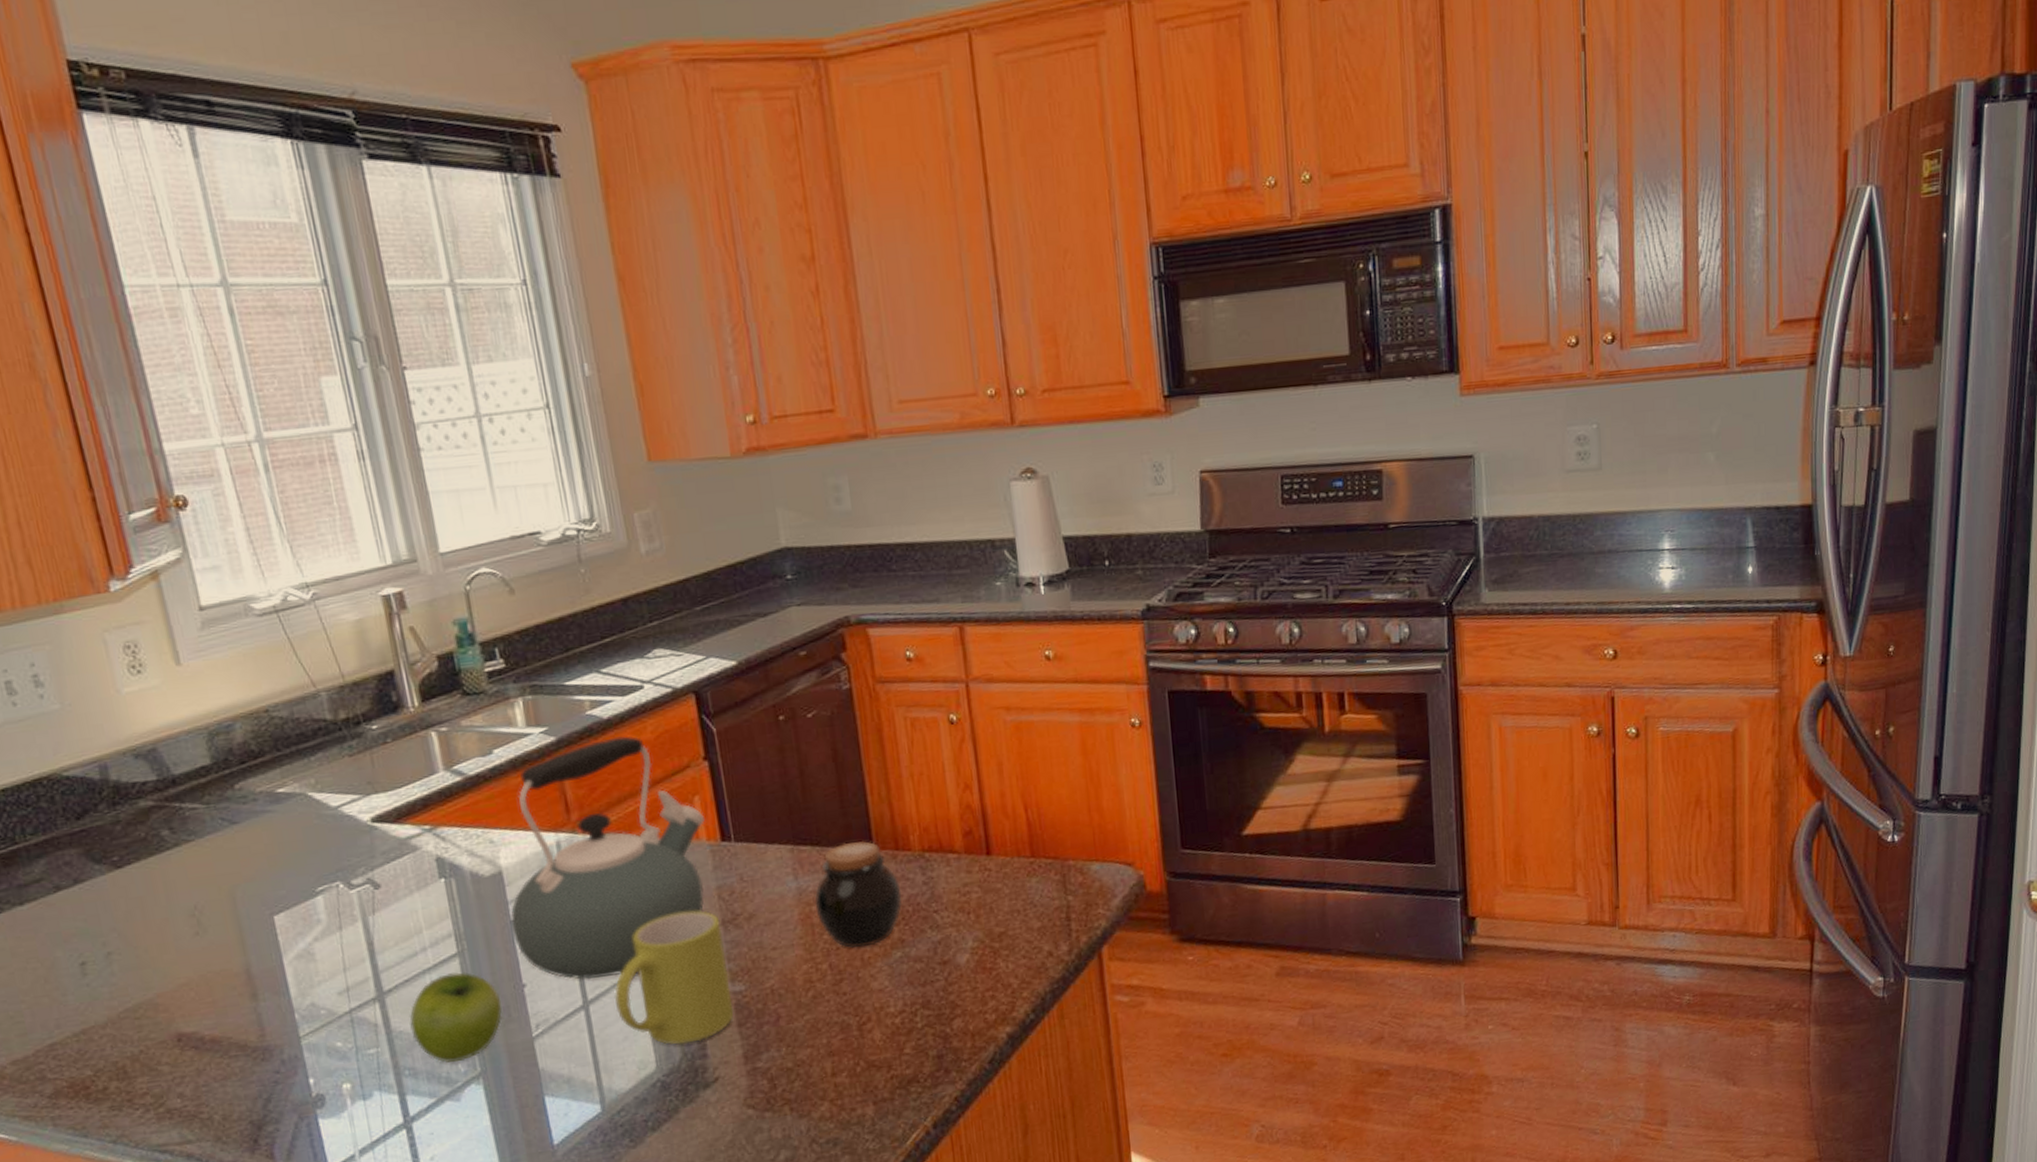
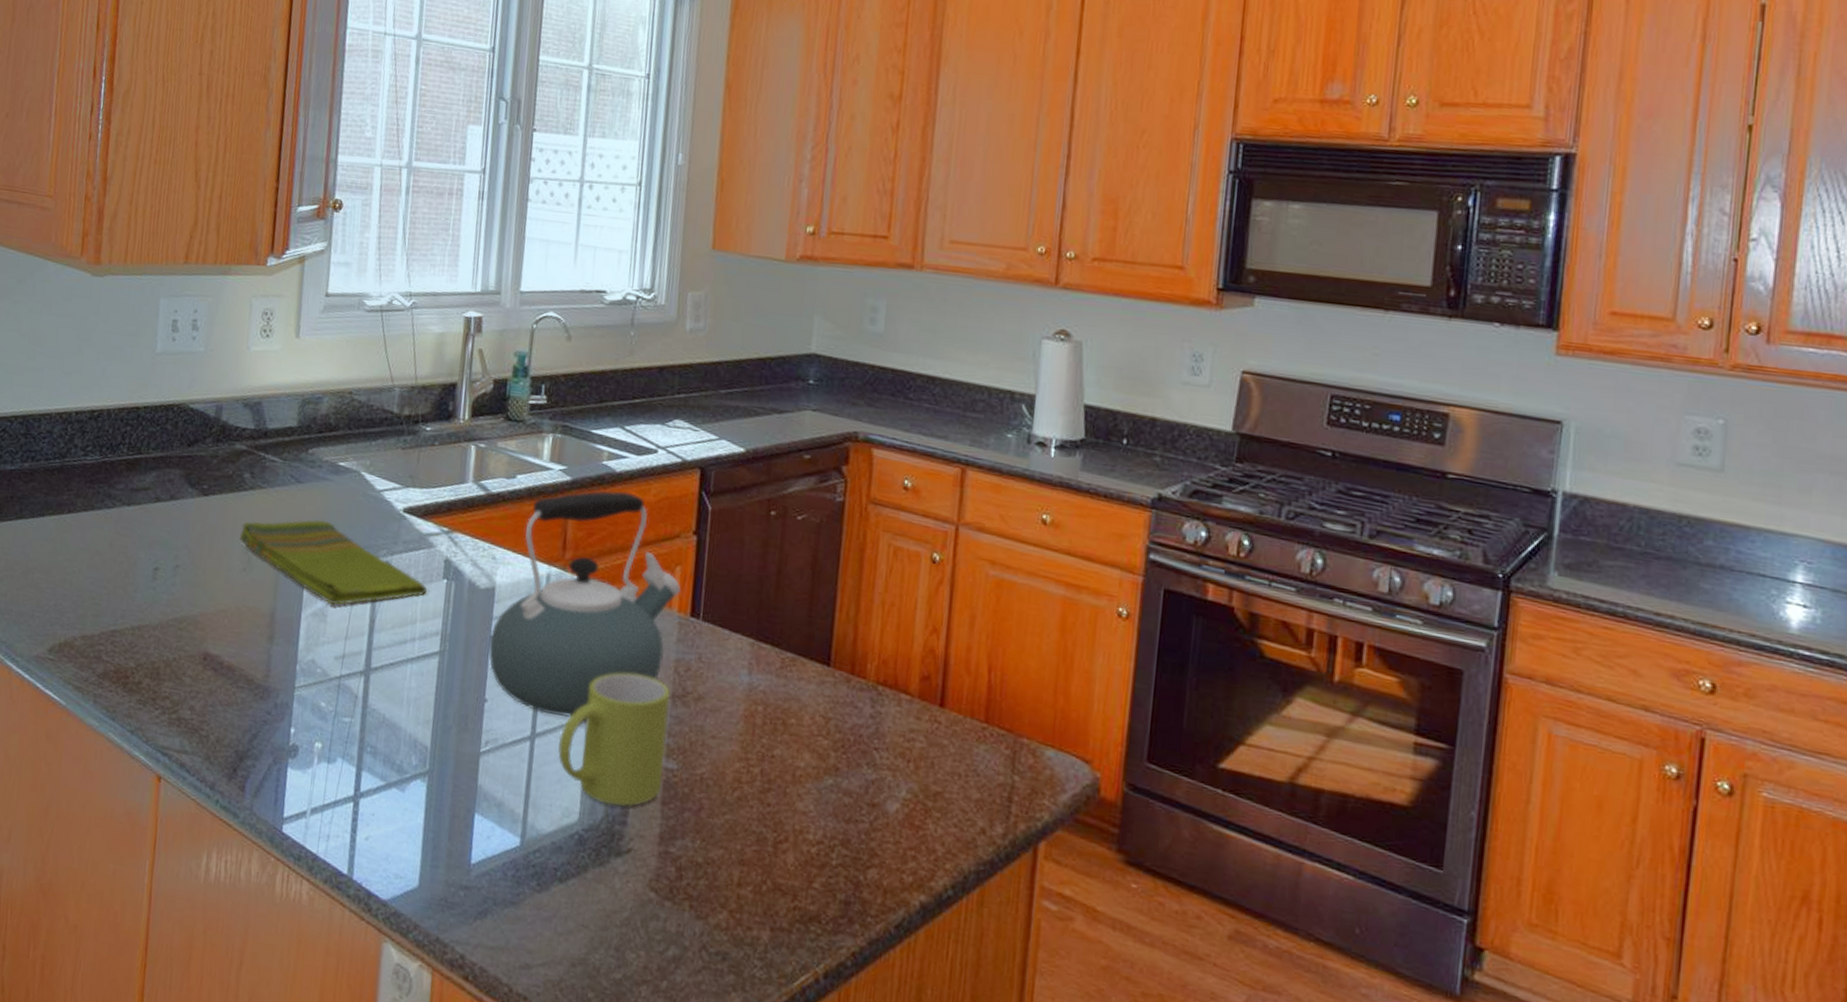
dish towel: none [177,855,425,941] -> present [240,520,427,605]
fruit: present [409,971,503,1063] -> none [382,668,463,754]
jar: present [815,841,902,949] -> none [761,651,847,764]

